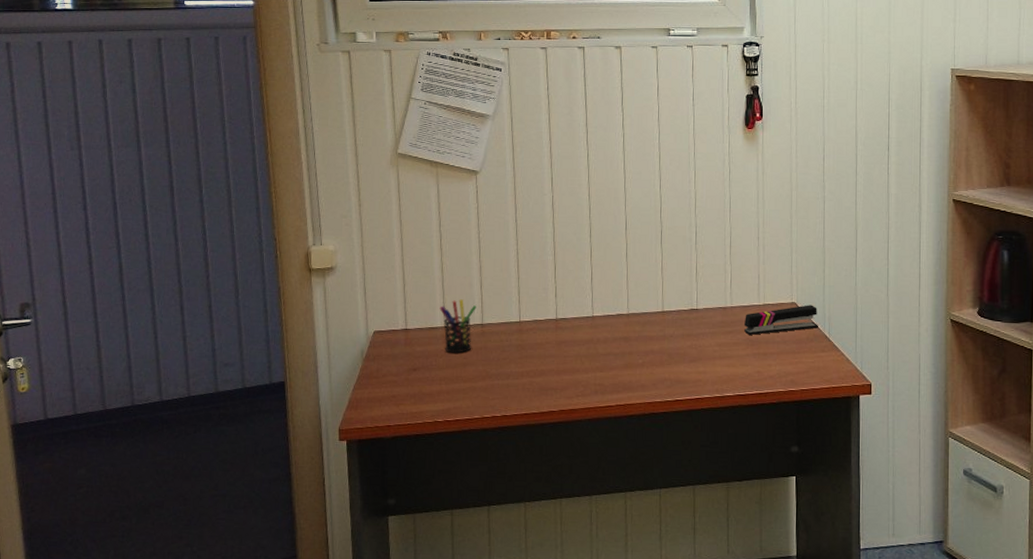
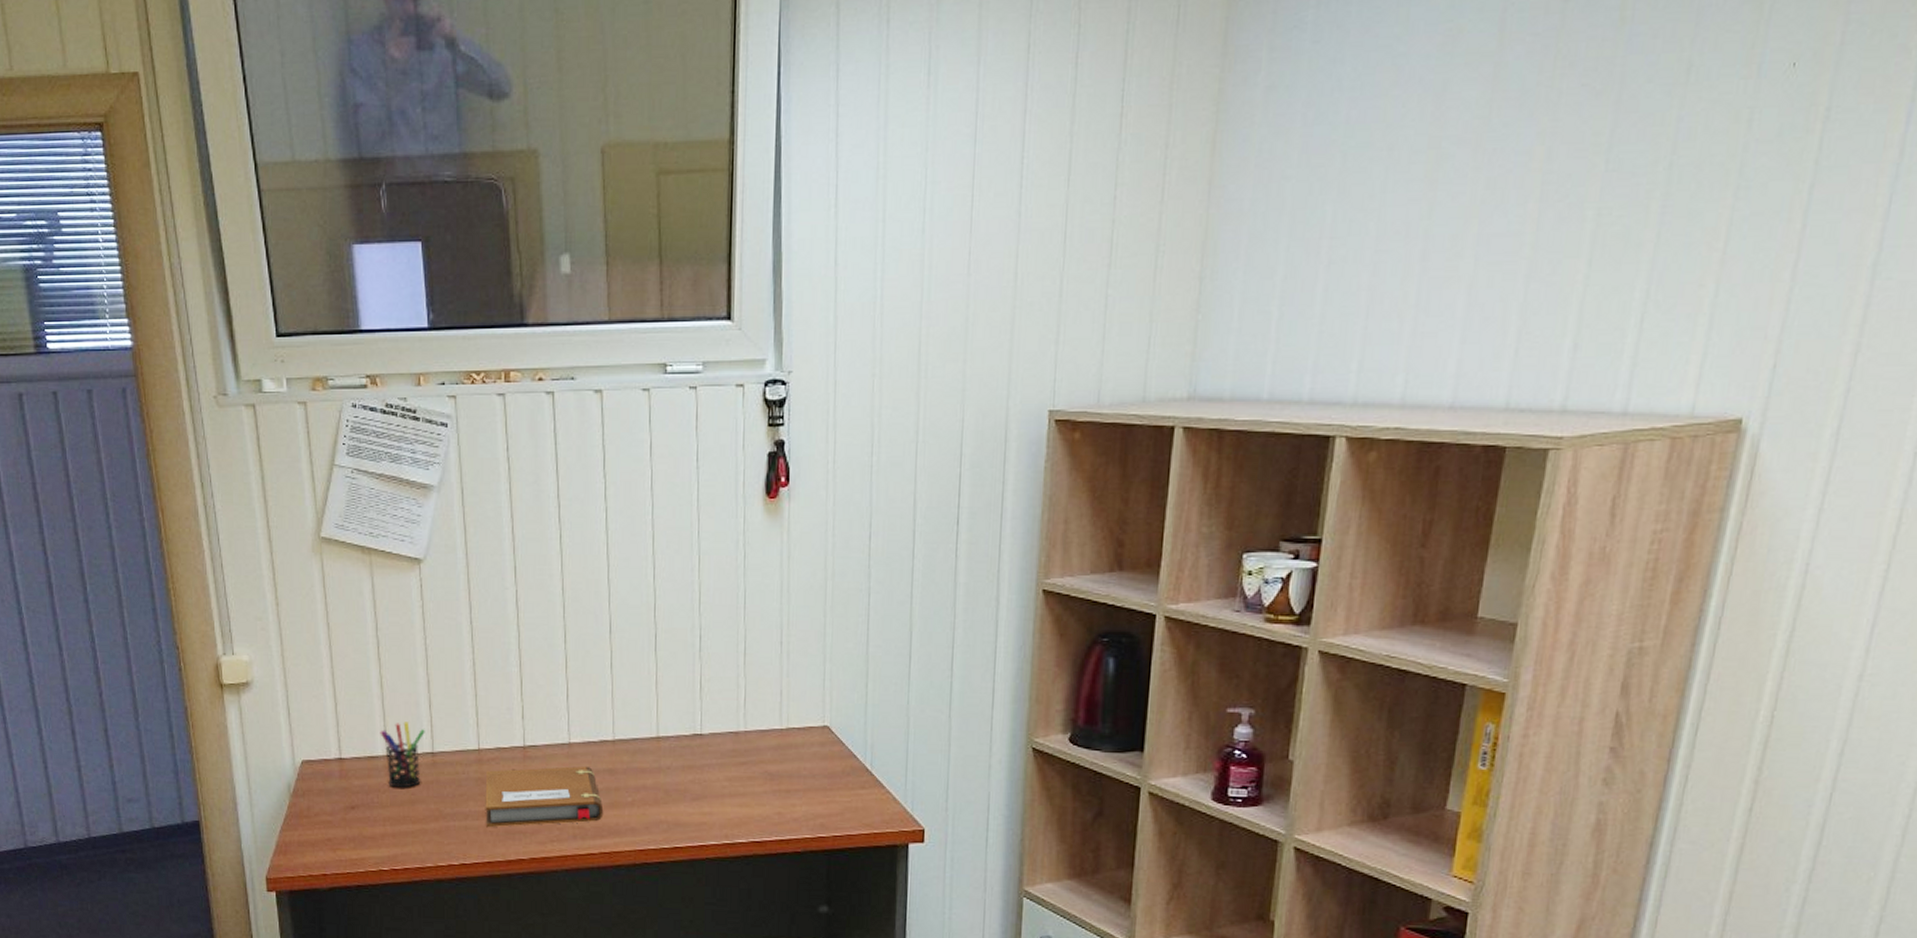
notebook: none [524,334,619,385] -> present [485,765,602,828]
stapler: present [743,305,818,335] -> none [760,729,857,767]

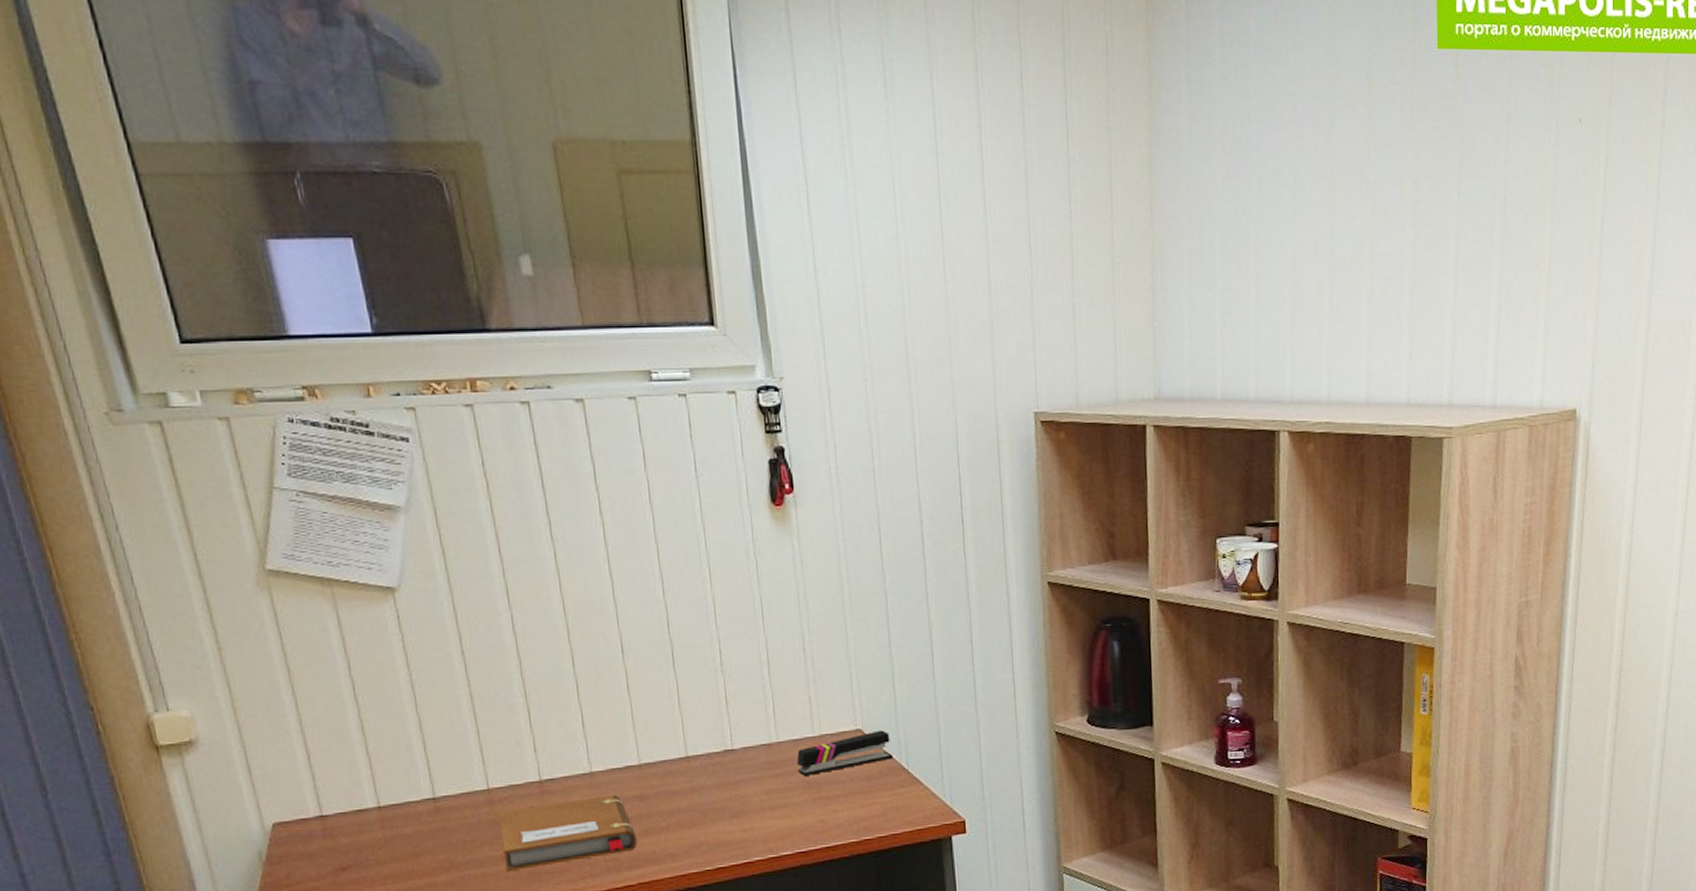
pen holder: present [380,722,425,788] -> none [367,767,424,842]
stapler: none [760,729,857,767] -> present [796,730,893,776]

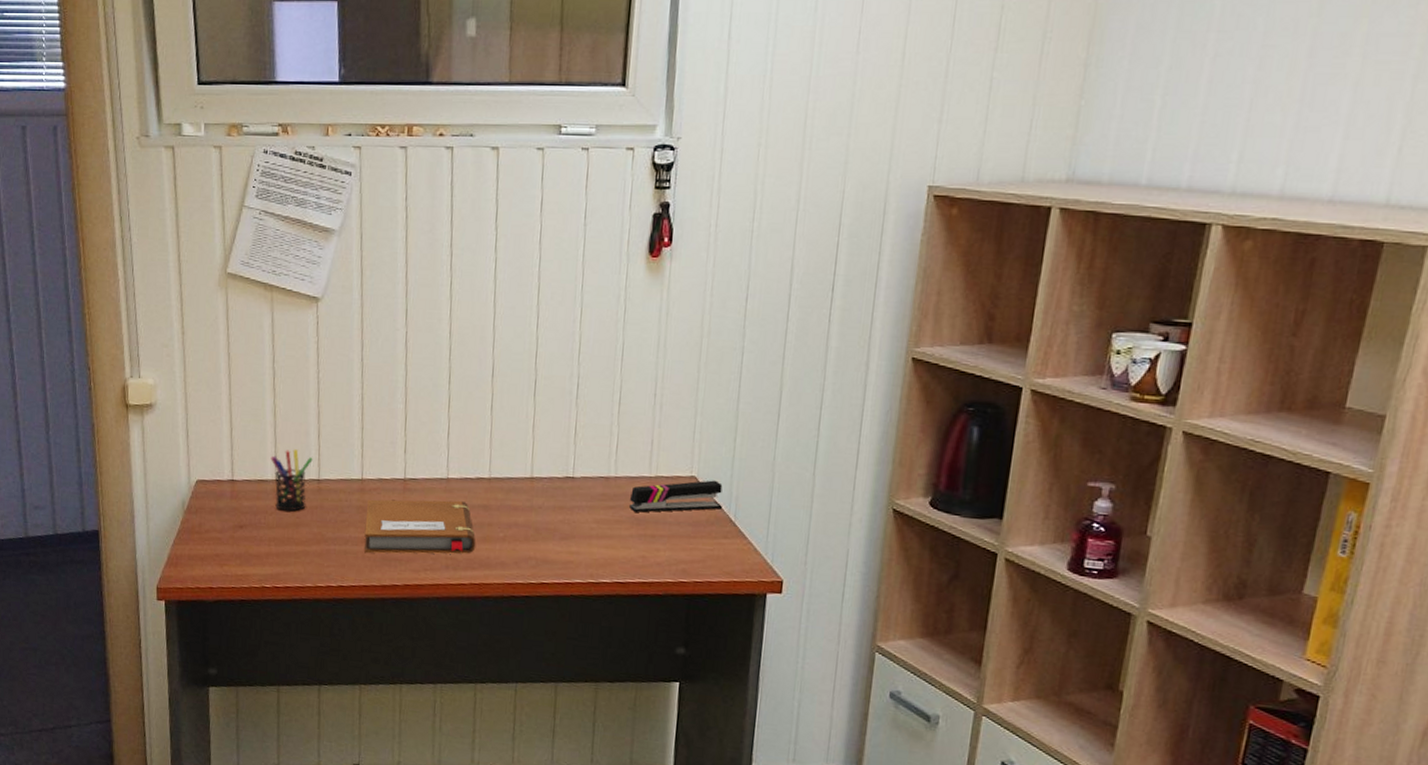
pen holder: none [367,767,424,842] -> present [270,449,313,512]

